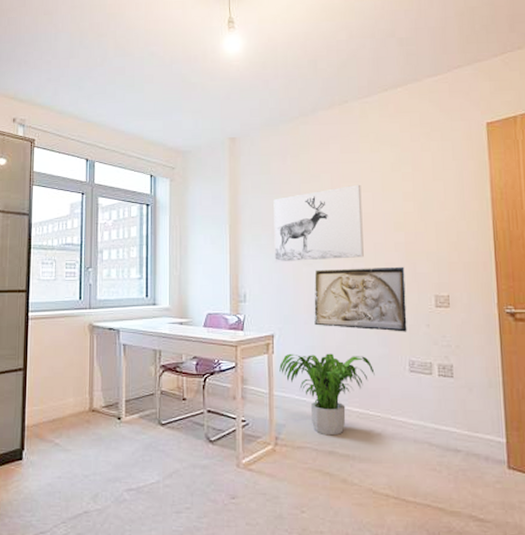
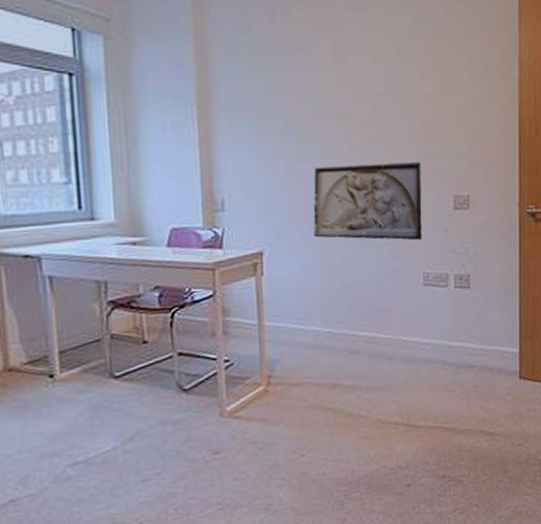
wall art: present [273,184,364,263] -> none [258,55,374,158]
potted plant: present [279,353,375,436] -> none [271,270,385,367]

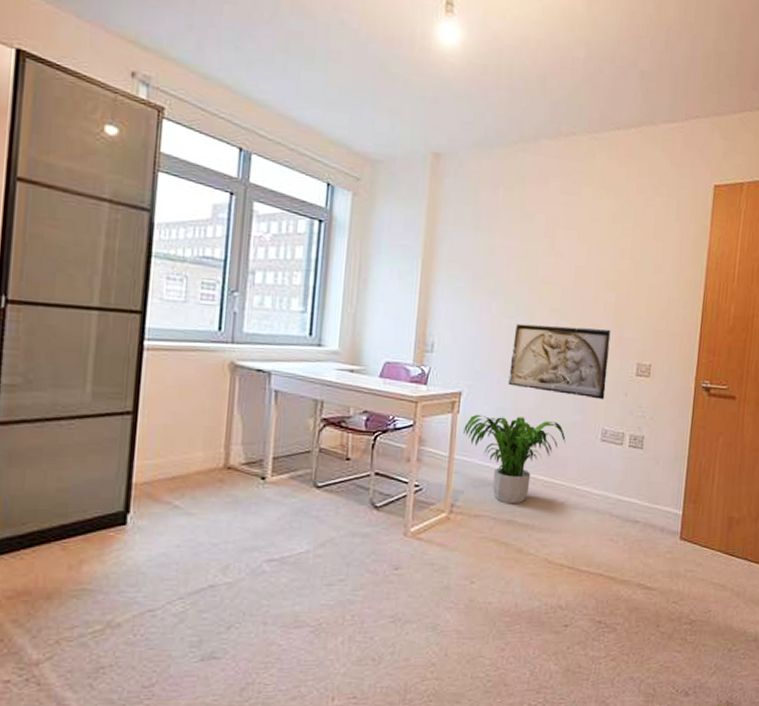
potted plant: none [271,270,385,367] -> present [463,414,566,504]

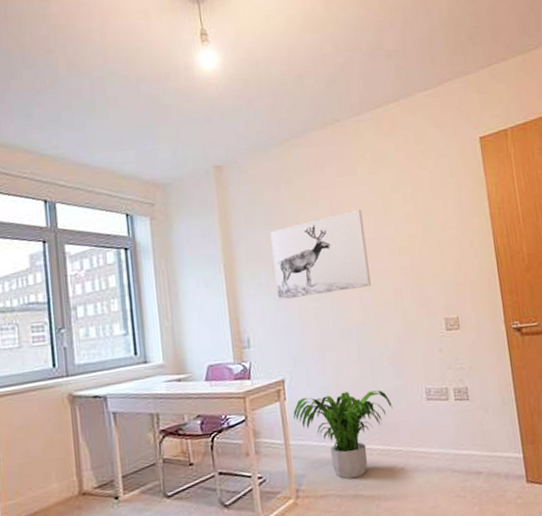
wall art: none [472,232,578,316] -> present [270,208,371,301]
relief sculpture: present [508,323,611,400] -> none [321,292,421,365]

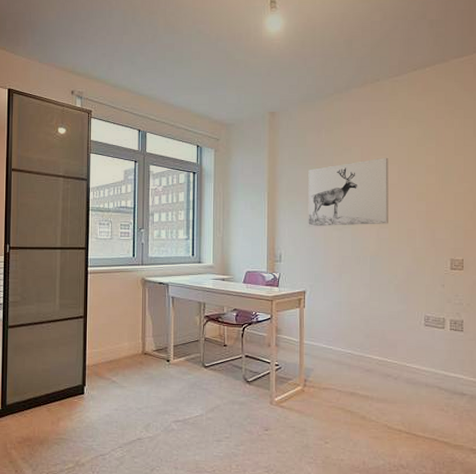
potted plant: present [293,390,393,479] -> none [309,308,394,379]

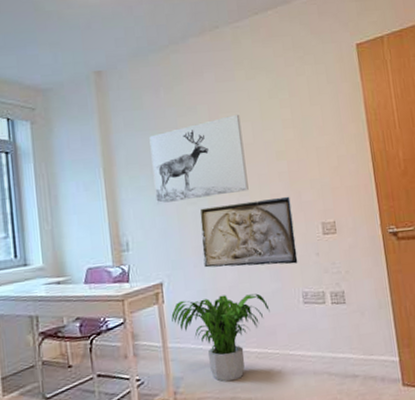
potted plant: none [309,308,394,379] -> present [171,293,270,382]
relief sculpture: none [342,232,425,291] -> present [200,196,298,268]

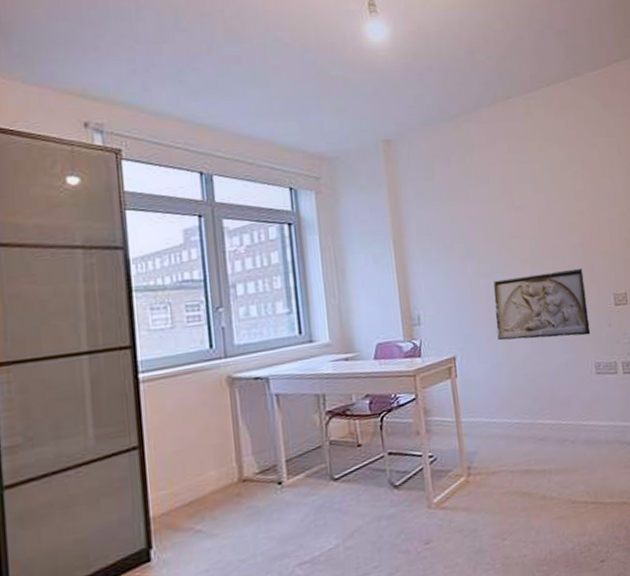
wall art: present [149,114,249,205] -> none [441,185,542,277]
potted plant: present [171,293,270,382] -> none [464,365,564,455]

